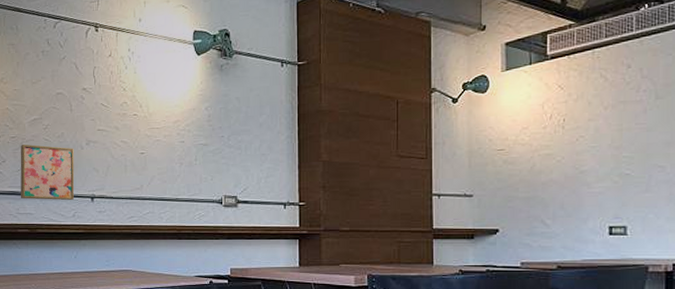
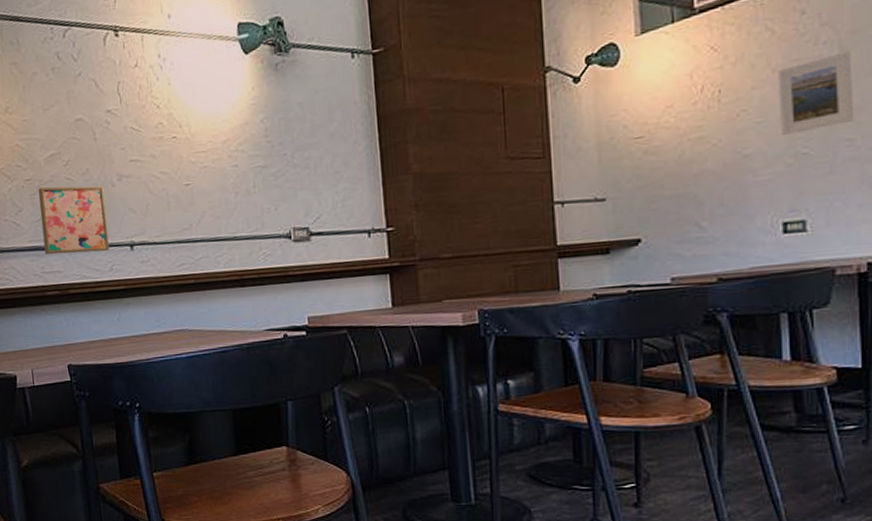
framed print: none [608,99,666,158] -> present [778,51,855,135]

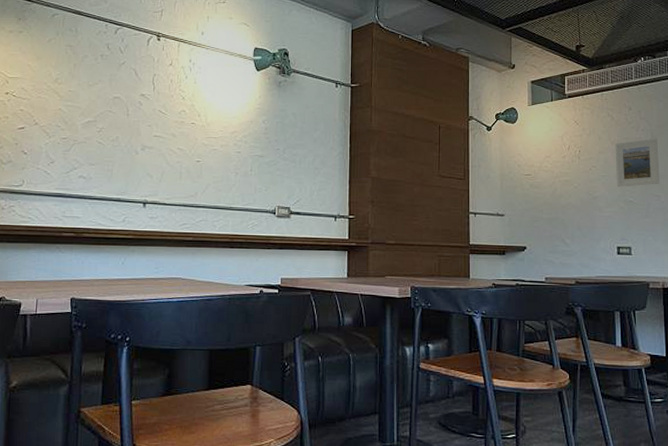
wall art: present [38,186,109,255] -> none [68,145,128,206]

